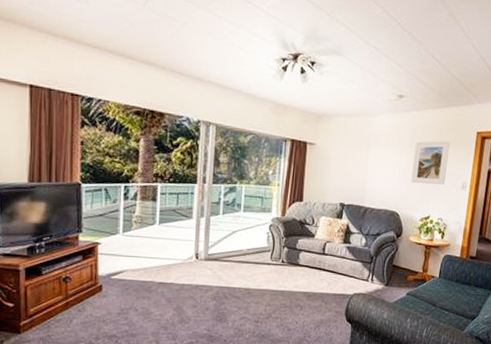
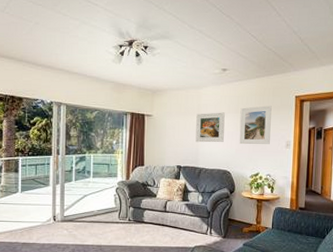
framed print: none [362,145,398,179] -> present [195,112,225,143]

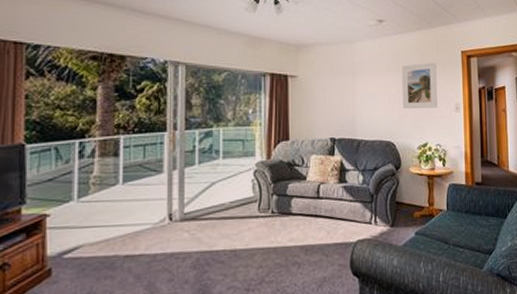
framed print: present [195,112,225,143] -> none [351,71,385,108]

